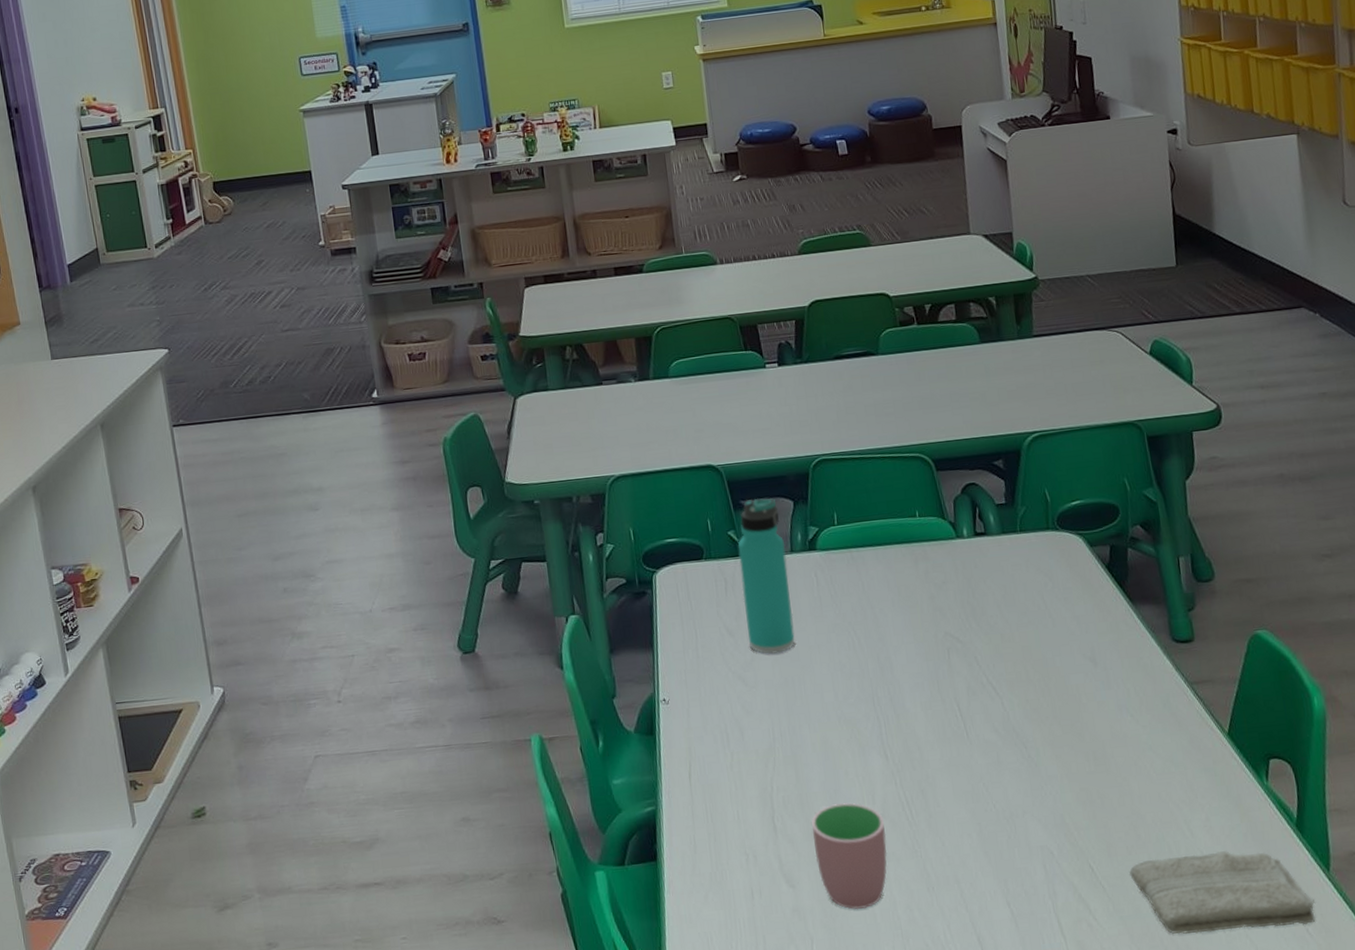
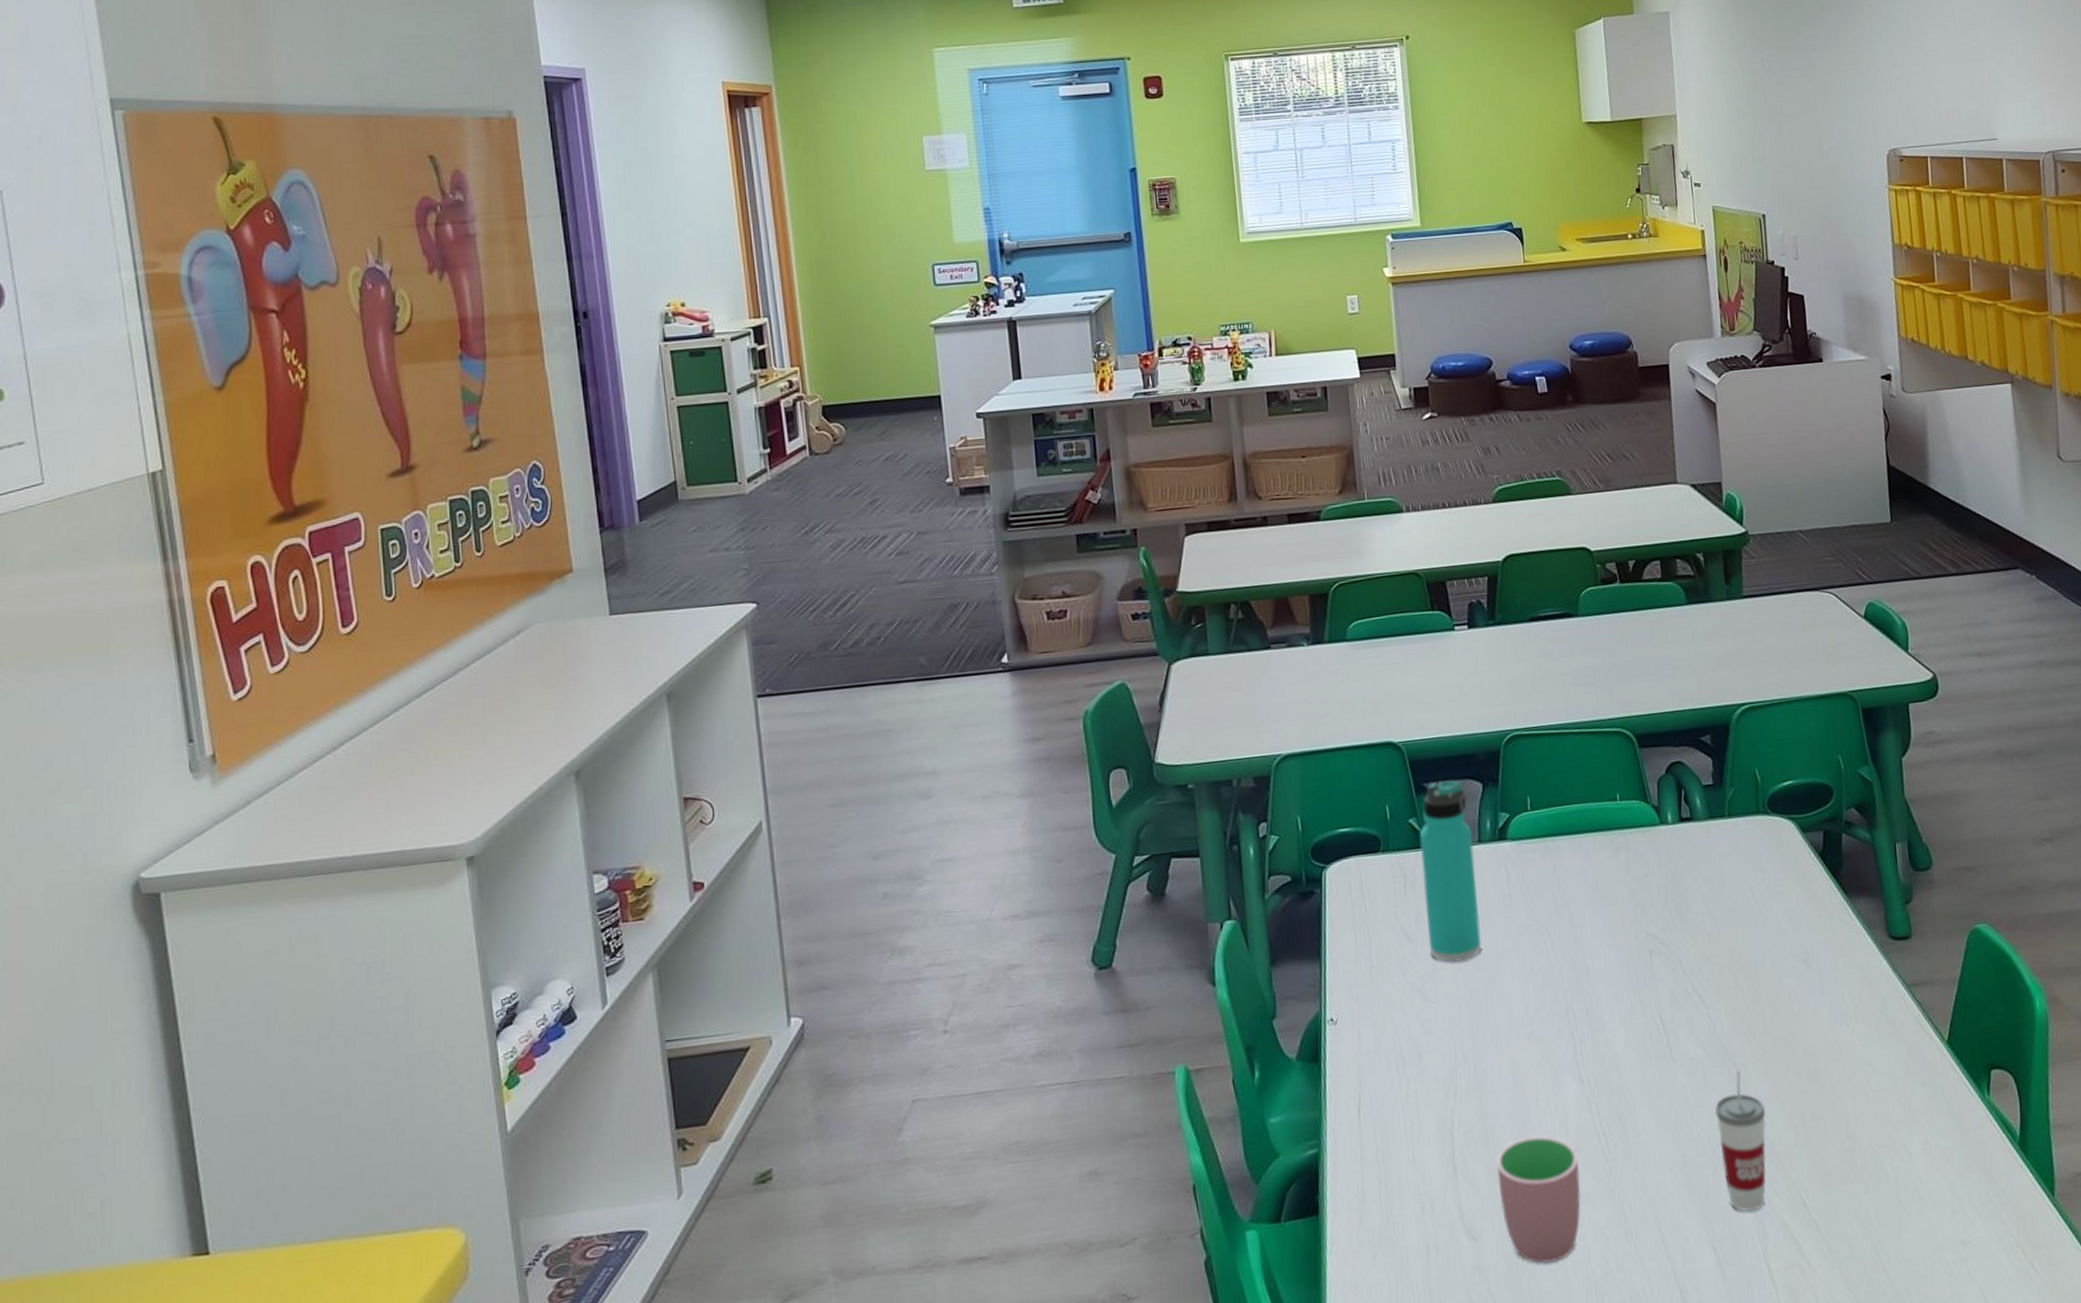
cup: none [1008,753,1056,874] -> present [1714,1070,1766,1212]
washcloth: present [1128,851,1316,934] -> none [1844,1176,2041,1276]

